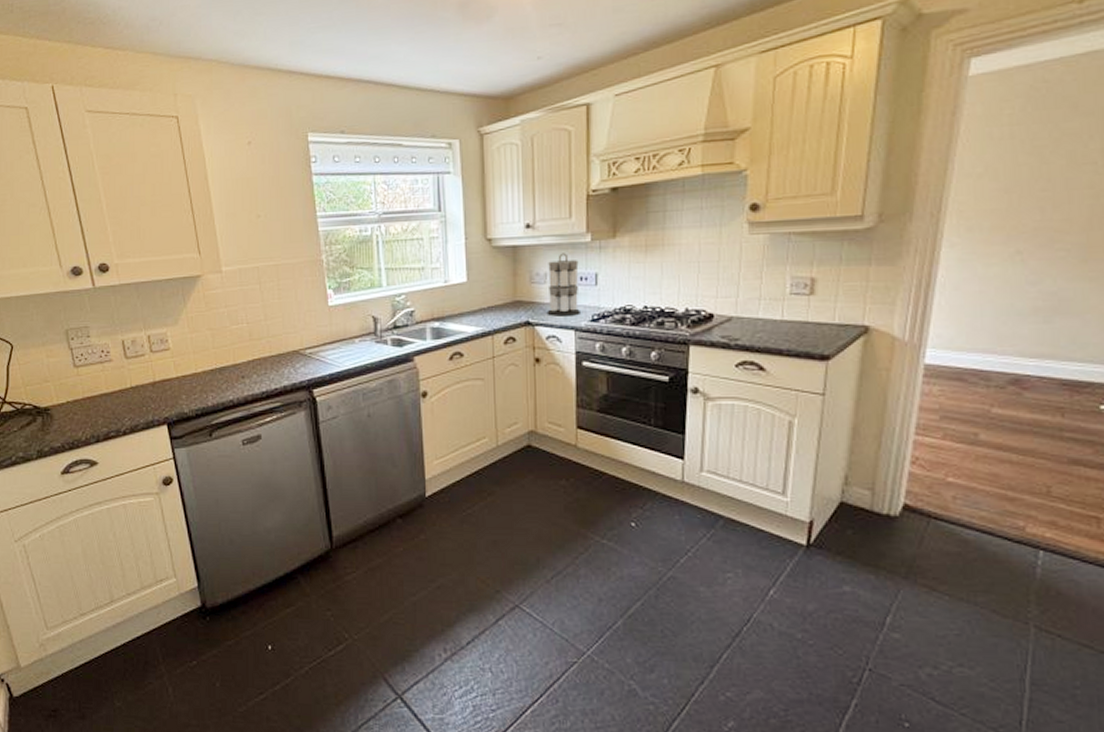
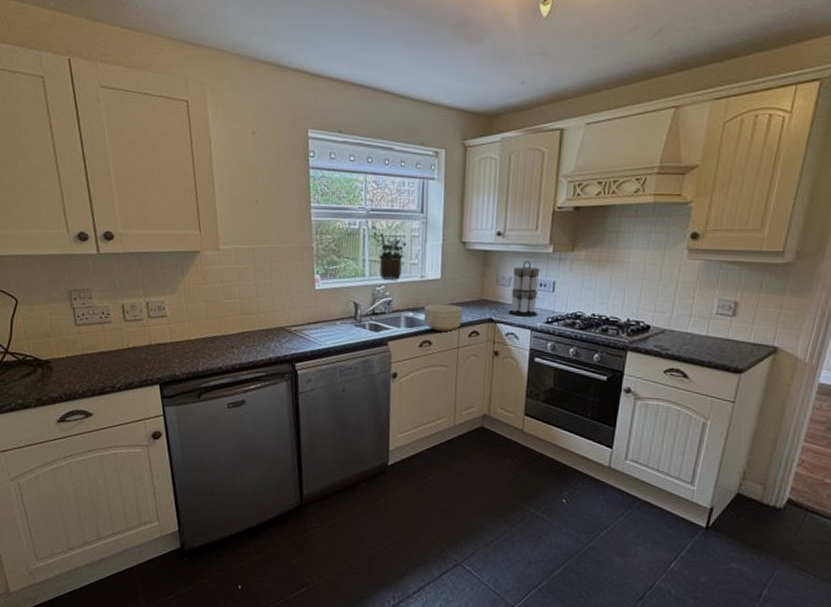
potted plant: none [385,231,426,290] -> present [372,226,407,281]
bowl: none [450,309,495,342] -> present [423,304,463,332]

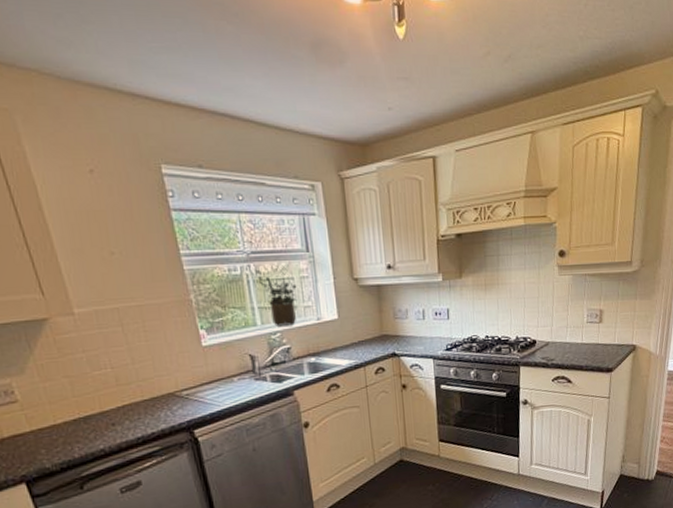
bowl: present [423,304,463,332] -> none [325,343,366,374]
spice rack: present [508,260,540,317] -> none [408,291,437,348]

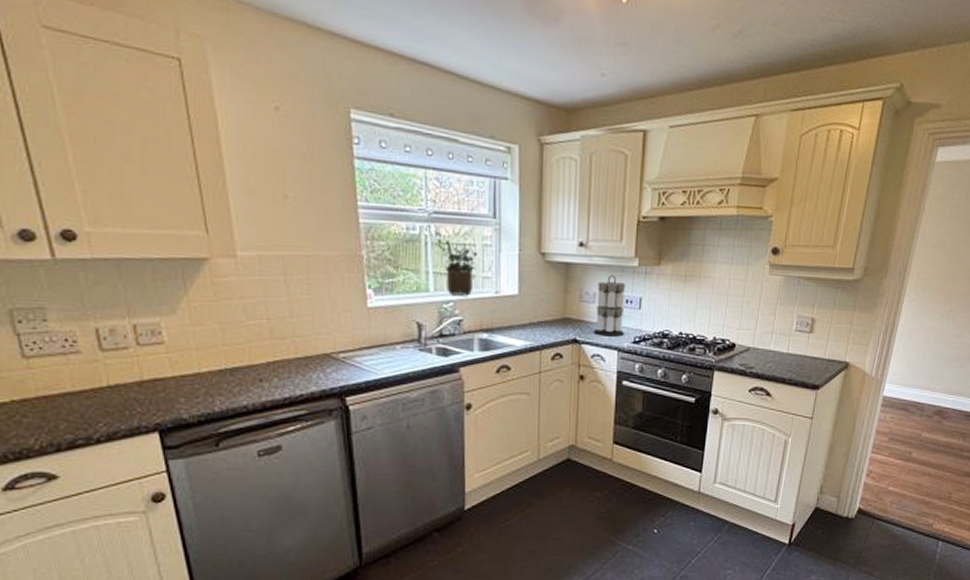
spice rack: none [408,291,437,348] -> present [593,275,626,337]

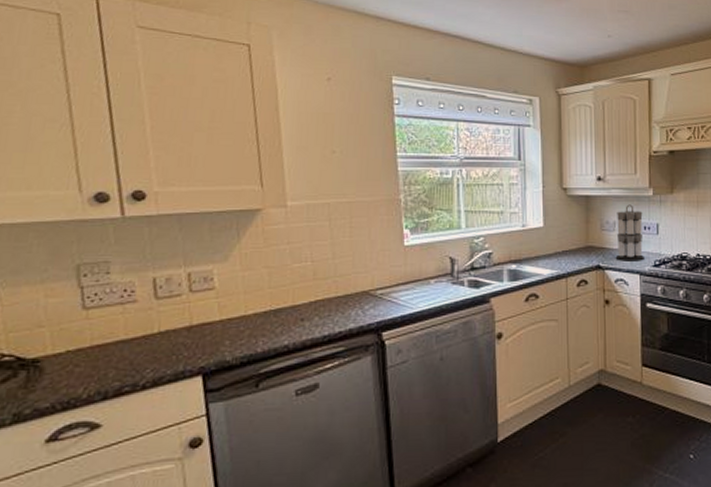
potted plant: present [435,232,478,298] -> none [466,175,505,232]

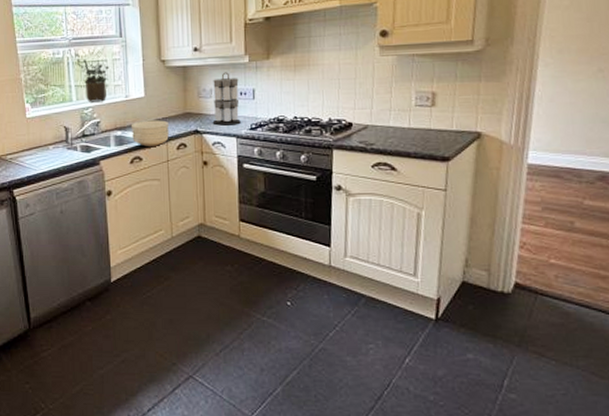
potted plant: none [466,175,505,232] -> present [75,54,109,104]
bowl: none [527,253,569,284] -> present [131,120,169,148]

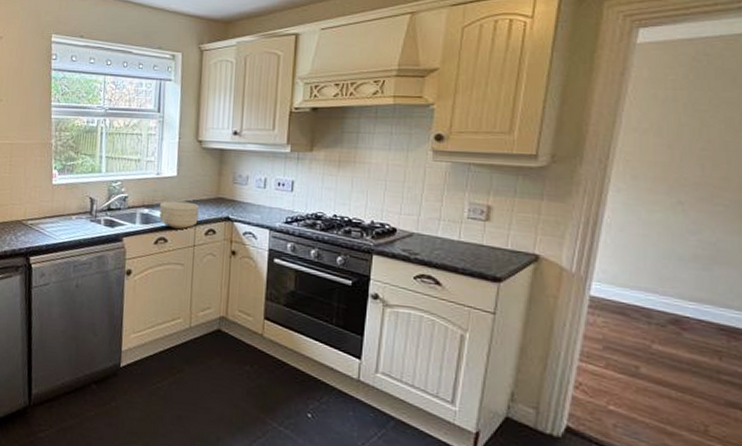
potted plant: present [75,54,109,104] -> none [109,125,144,178]
spice rack: present [212,72,241,126] -> none [245,160,278,217]

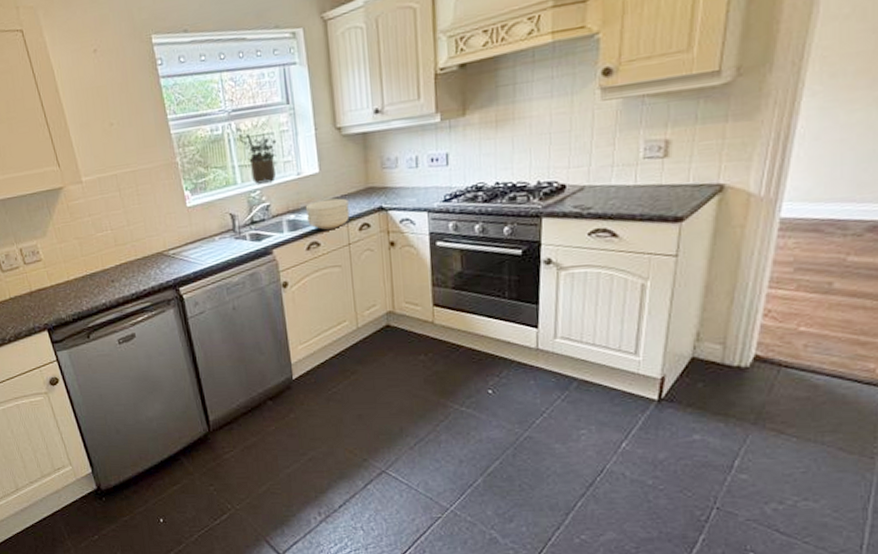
potted plant: none [109,125,144,178] -> present [236,128,277,185]

